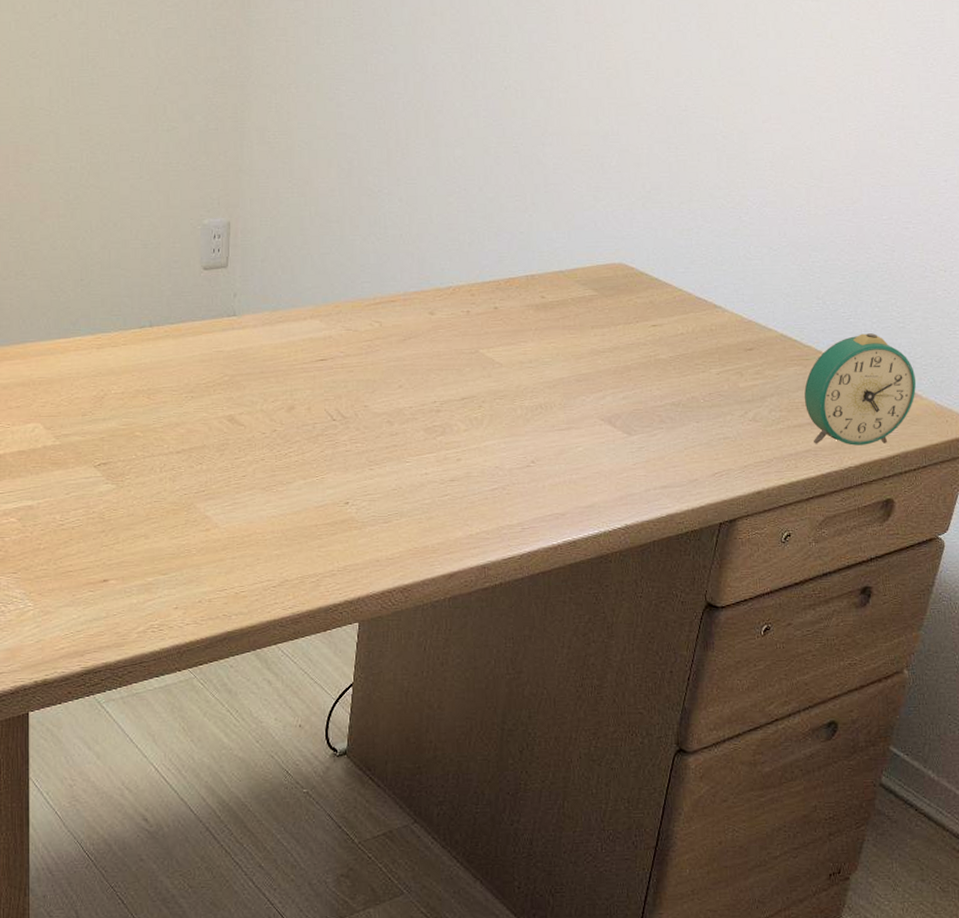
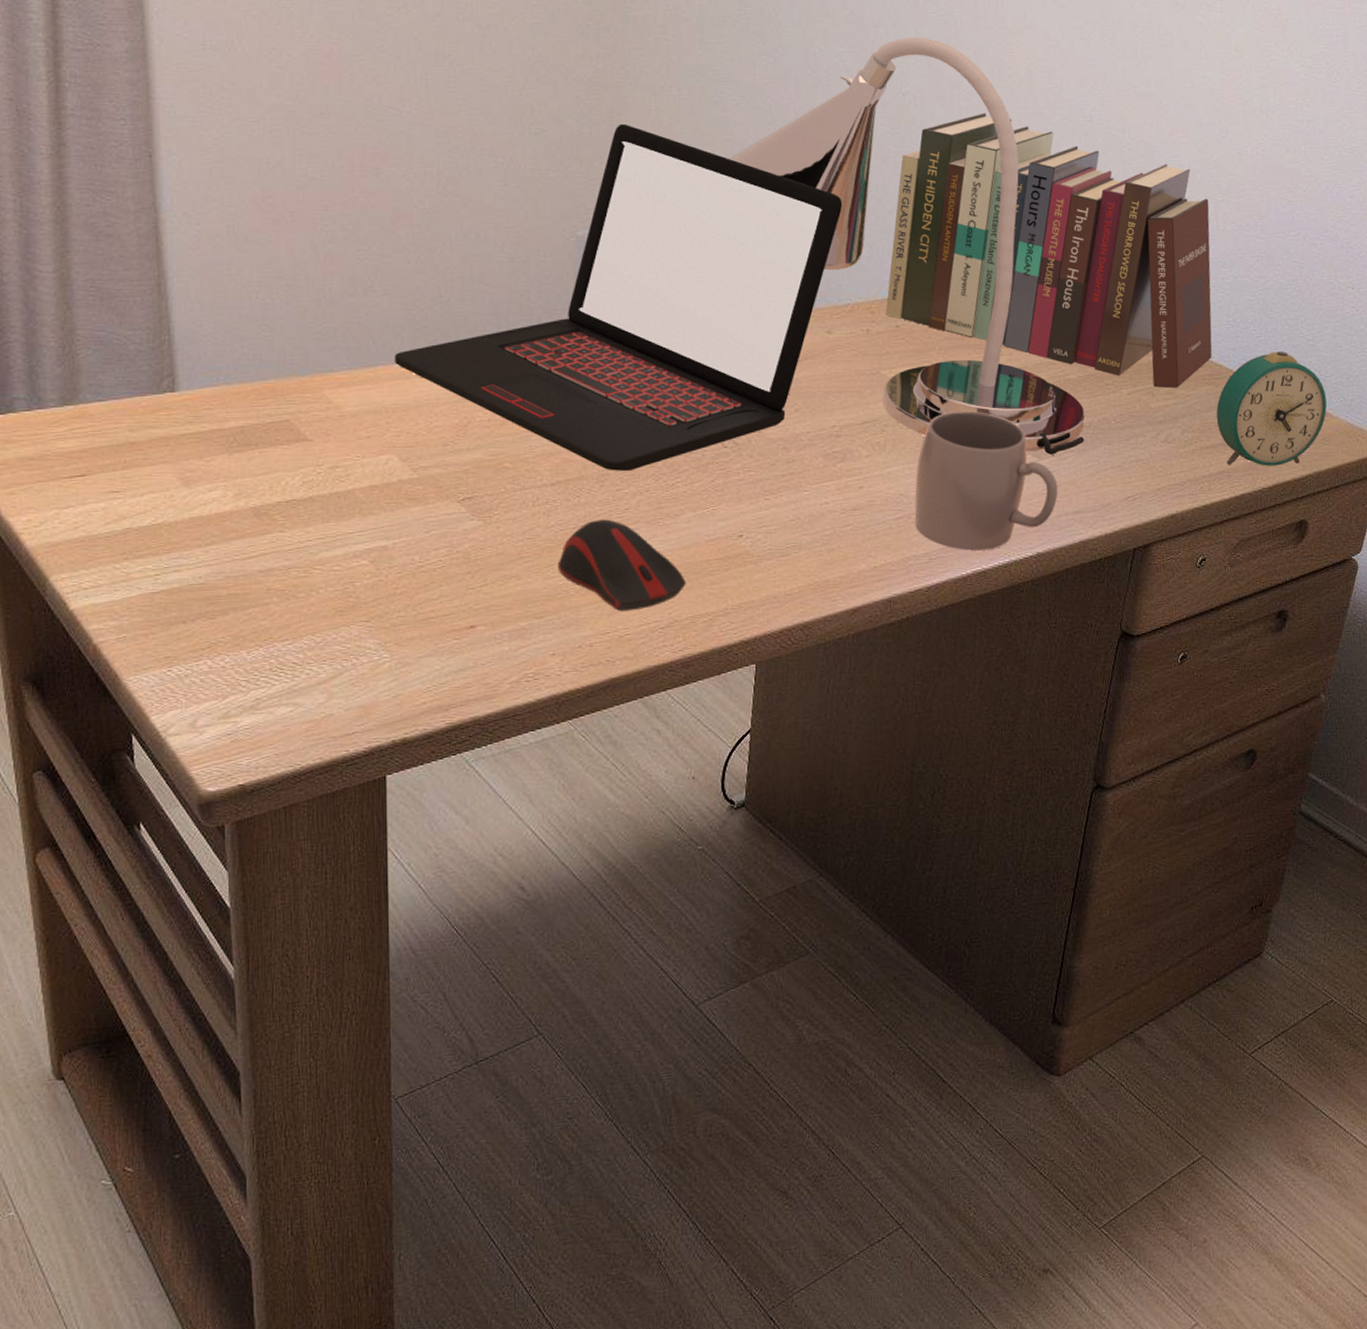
laptop: none [41,120,447,442] -> present [395,123,843,472]
computer mouse: none [181,485,296,571] -> present [557,519,686,612]
table lamp: none [341,32,675,432] -> present [728,37,1086,455]
books: none [485,104,802,369] -> present [885,113,1212,388]
mug: none [509,388,647,522] -> present [914,410,1058,551]

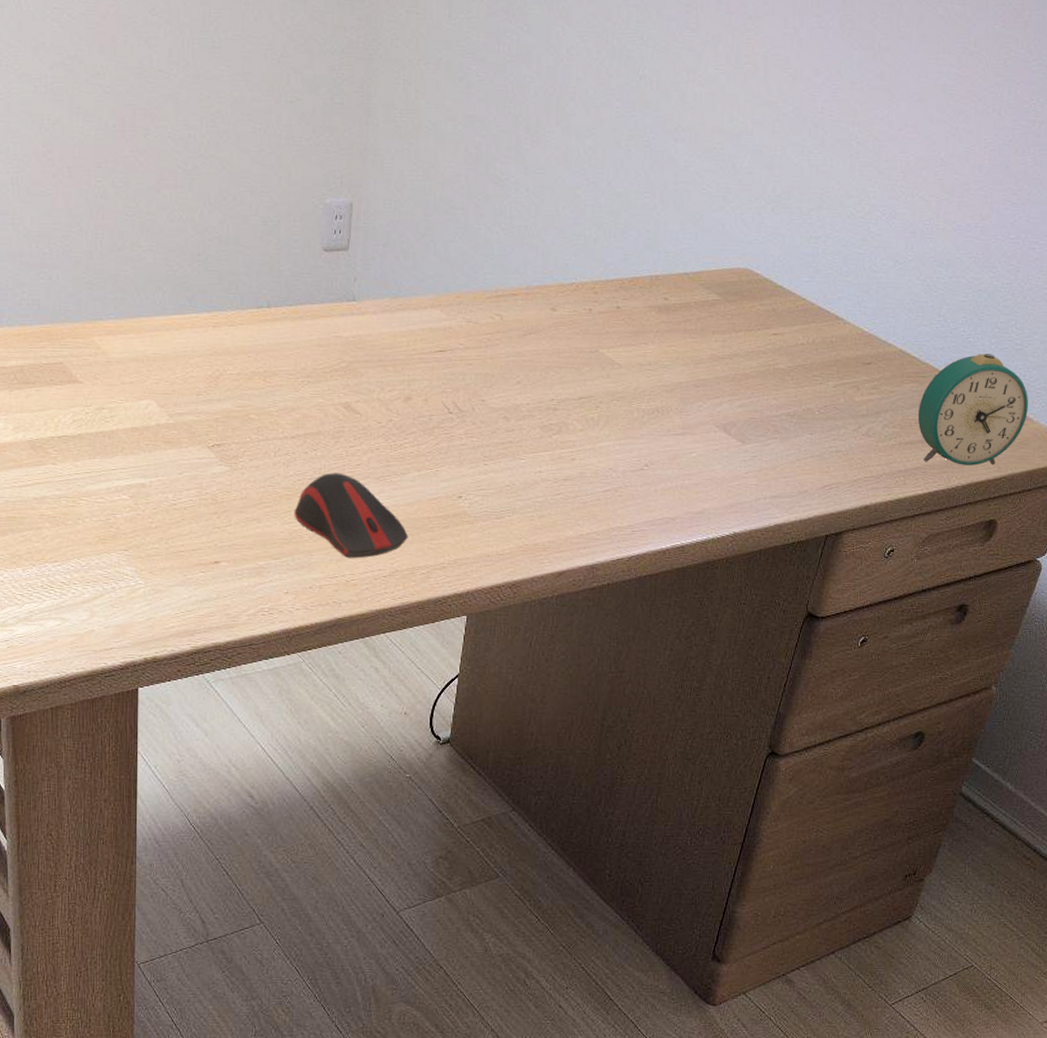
laptop: present [395,123,843,472] -> none [157,95,575,430]
table lamp: present [728,37,1086,455] -> none [469,19,791,441]
books: present [885,113,1212,388] -> none [608,99,932,384]
mug: present [914,410,1058,551] -> none [621,392,759,527]

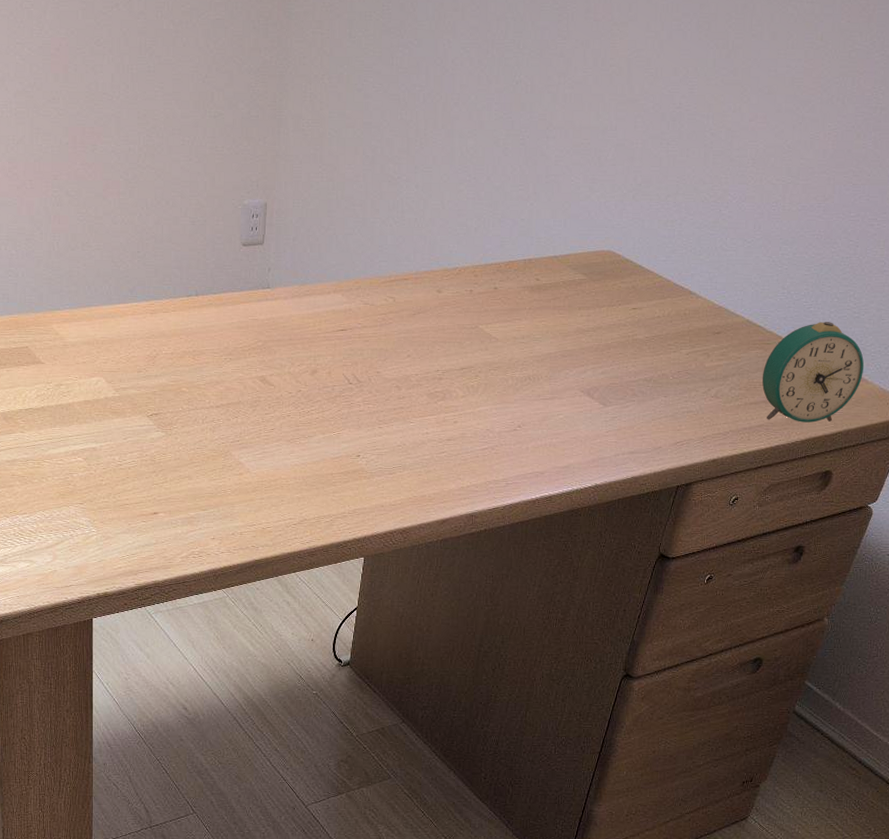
computer mouse: present [294,473,408,559] -> none [219,436,314,510]

